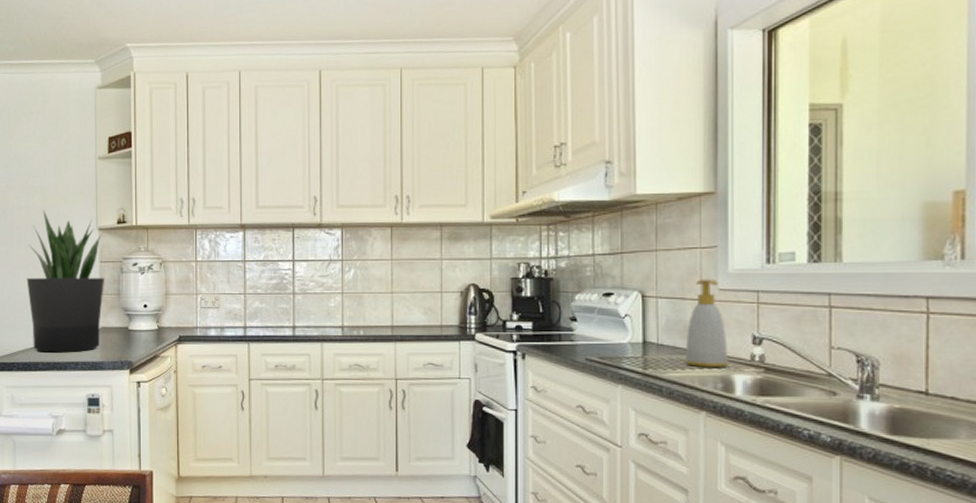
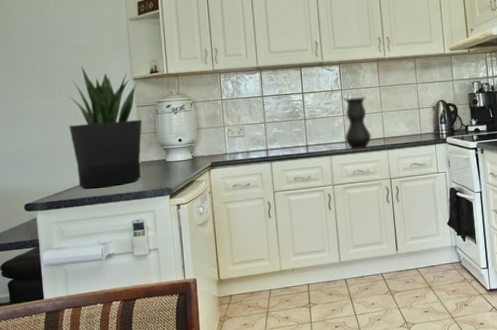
vase: none [342,271,376,338] -> present [344,97,372,150]

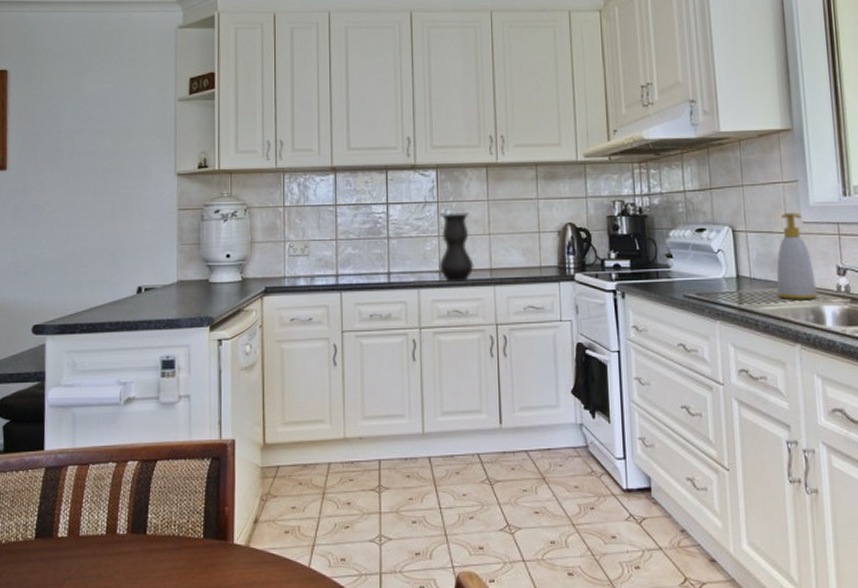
planter: present [69,66,142,189] -> none [94,155,183,311]

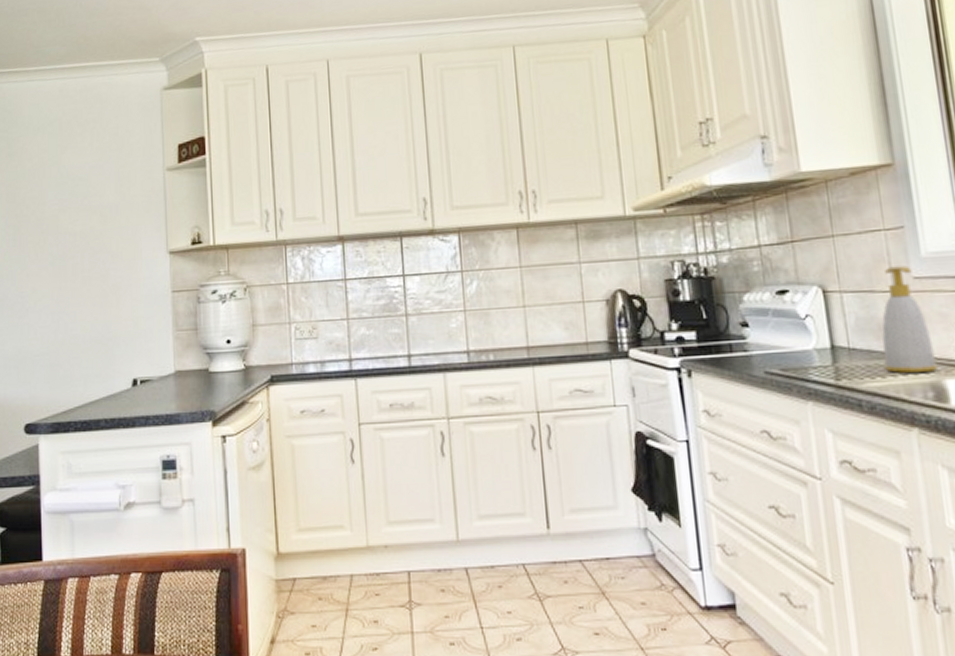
vase: present [439,213,474,283] -> none [465,282,508,365]

